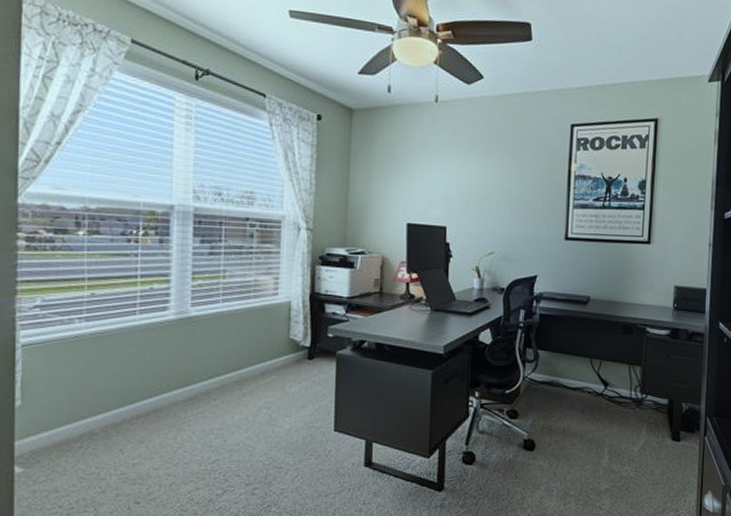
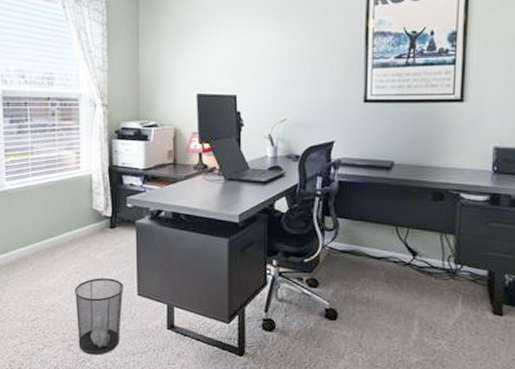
waste bin: none [264,413,320,498] -> present [75,278,124,355]

